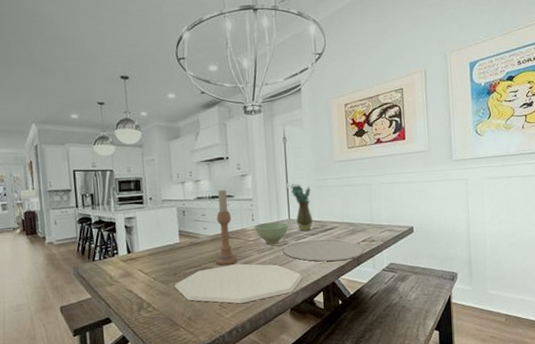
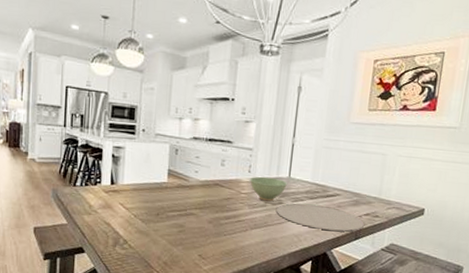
placemat: present [174,263,304,304] -> none [154,215,294,258]
candlestick: present [216,189,238,265] -> none [203,132,227,215]
vase: present [290,183,313,231] -> none [296,139,319,193]

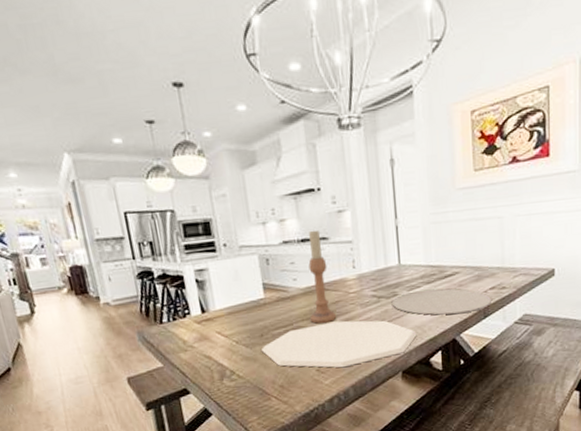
placemat: none [154,215,294,258] -> present [261,320,418,368]
candlestick: none [203,132,227,215] -> present [308,230,337,324]
bowl: present [250,176,287,202] -> none [356,268,399,297]

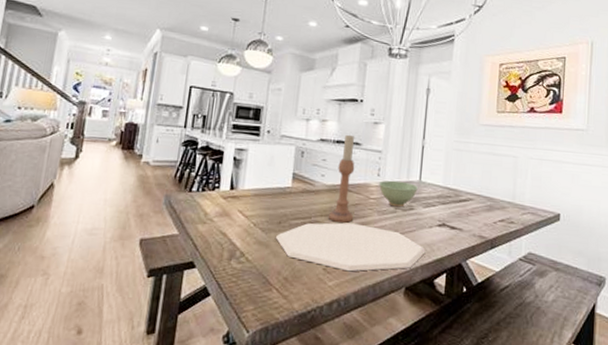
bowl: none [356,268,399,297] -> present [379,180,418,207]
placemat: present [391,288,492,315] -> none [406,209,501,240]

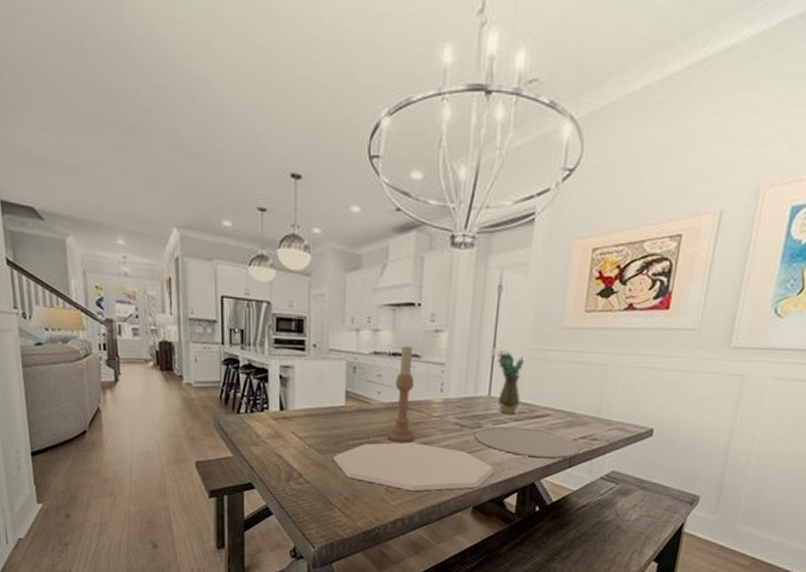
bowl: present [379,180,418,207] -> none [442,396,487,425]
placemat: none [406,209,501,240] -> present [473,426,581,458]
vase: none [426,141,449,198] -> present [497,349,524,414]

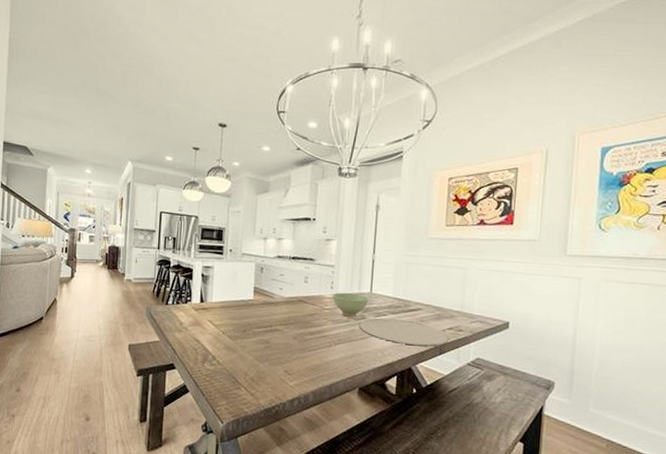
placemat: present [332,442,496,492] -> none [241,330,378,374]
candlestick: present [388,345,416,443] -> none [288,251,310,331]
bowl: none [442,396,487,425] -> present [333,292,369,317]
vase: present [497,349,524,414] -> none [376,255,399,308]

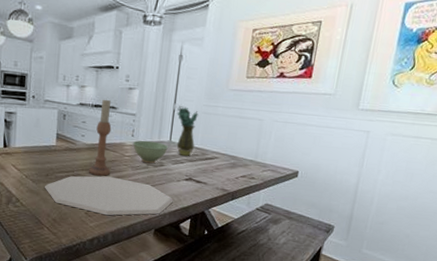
placemat: none [241,330,378,374] -> present [44,176,174,216]
candlestick: none [288,251,310,331] -> present [89,99,112,176]
placemat: present [359,318,449,346] -> none [157,166,242,192]
vase: none [376,255,399,308] -> present [176,105,198,156]

